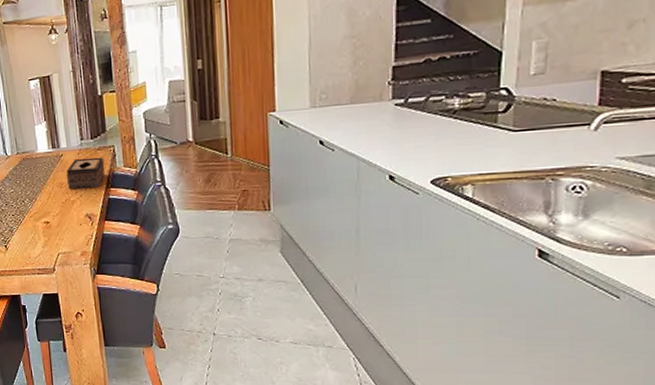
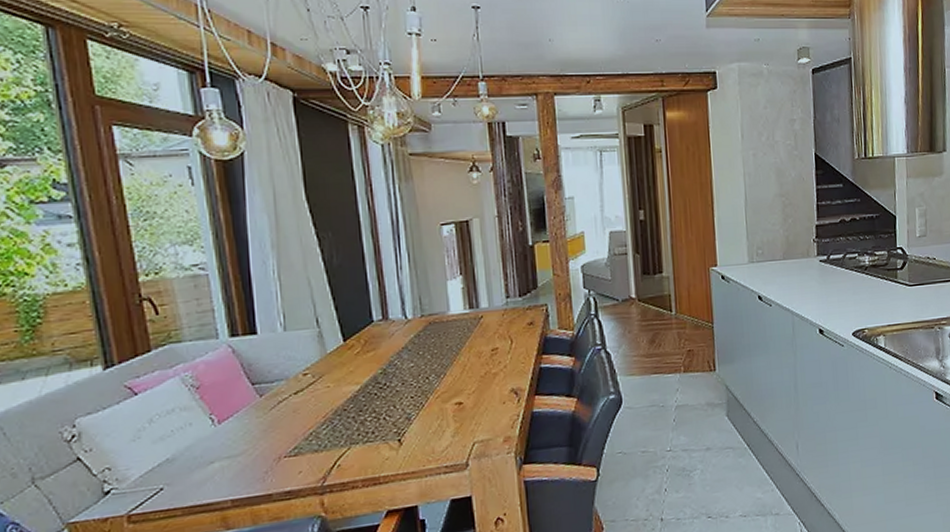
tissue box: present [66,157,105,190] -> none [487,318,536,359]

